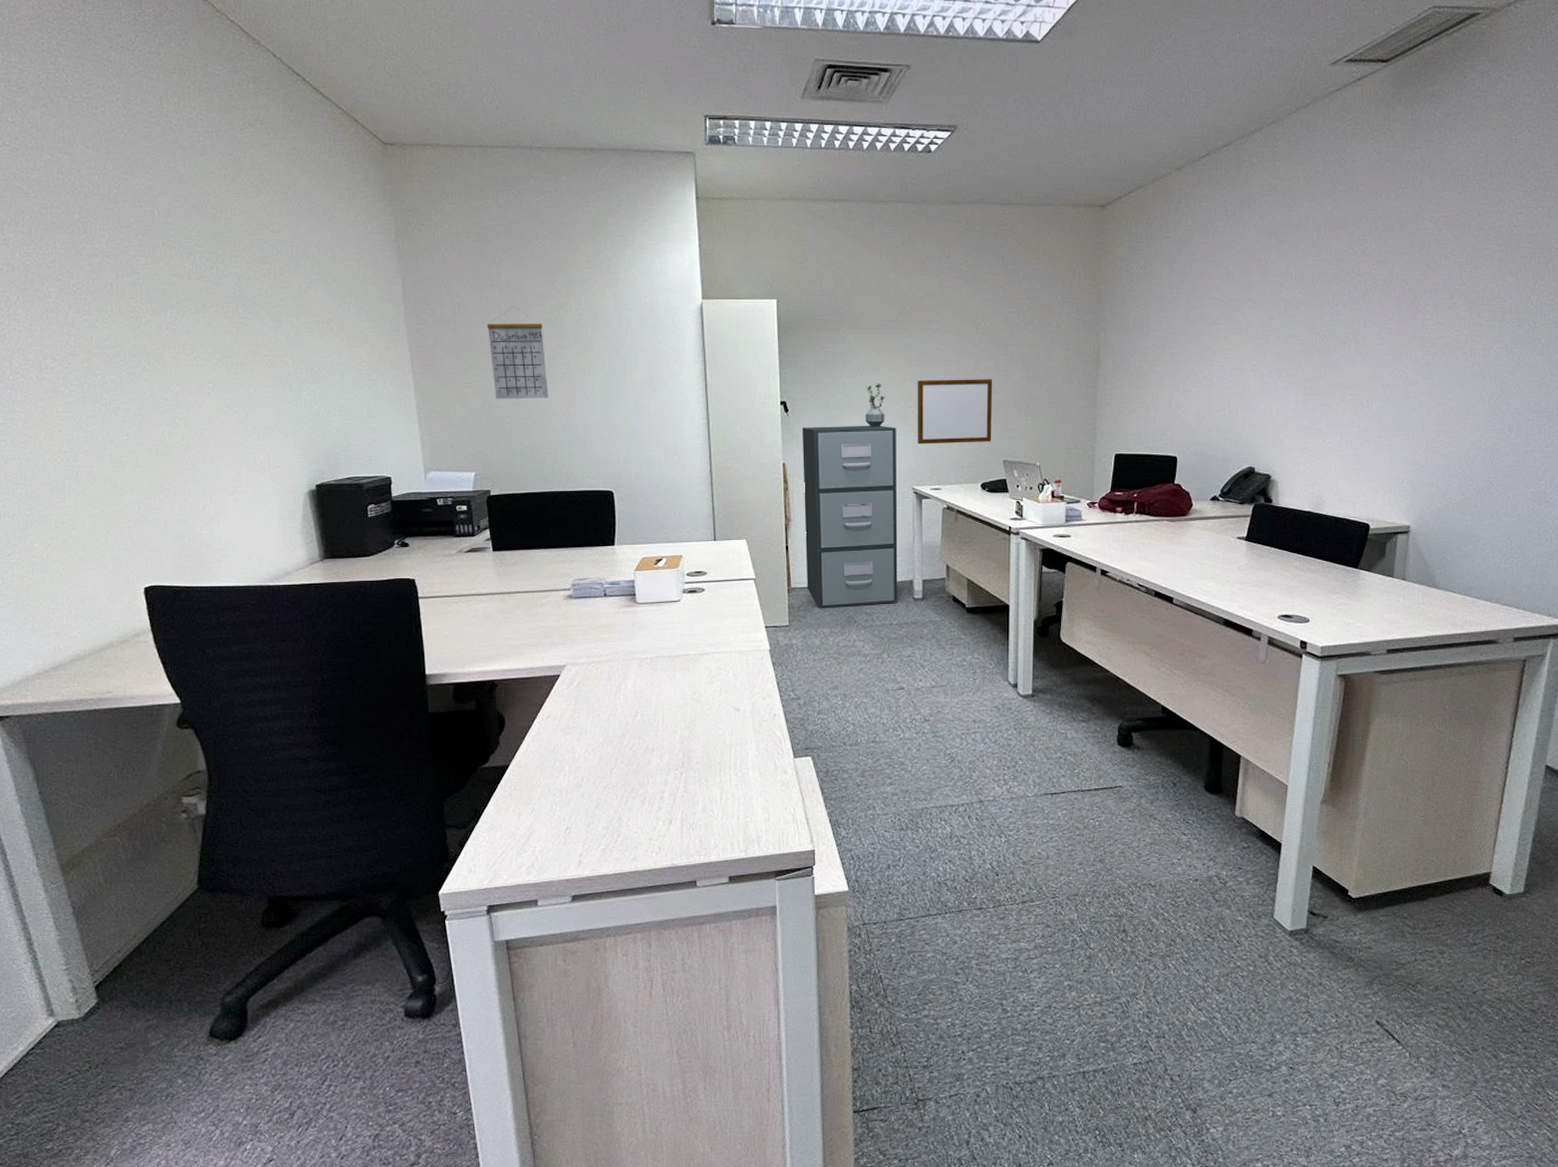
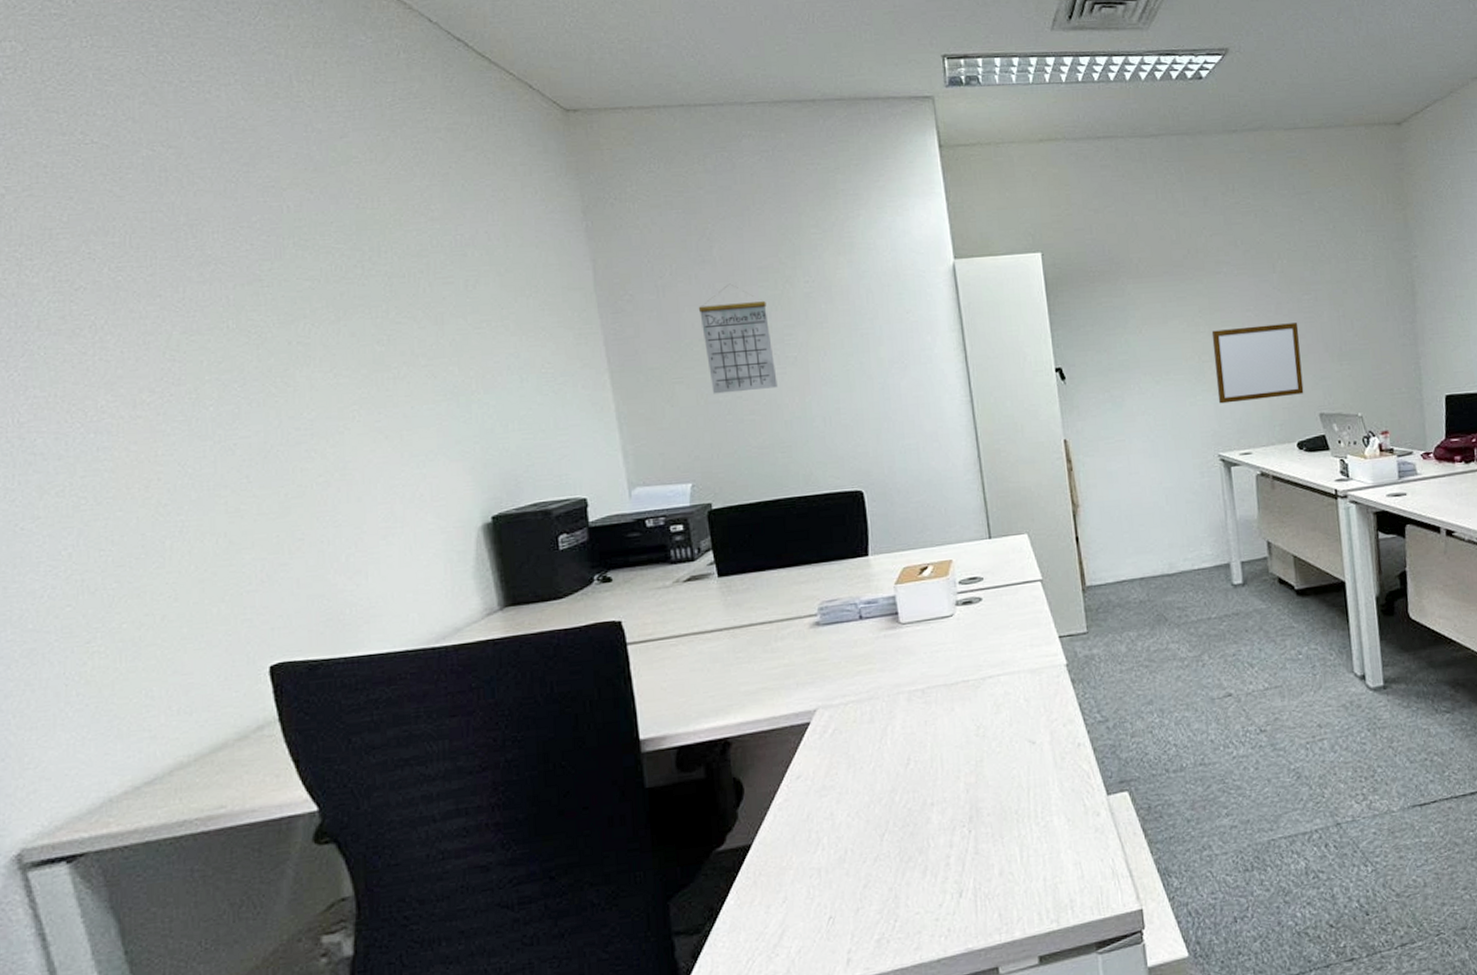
filing cabinet: present [803,425,898,609] -> none [1084,386,1214,609]
potted plant: present [865,382,885,427] -> none [1153,337,1179,389]

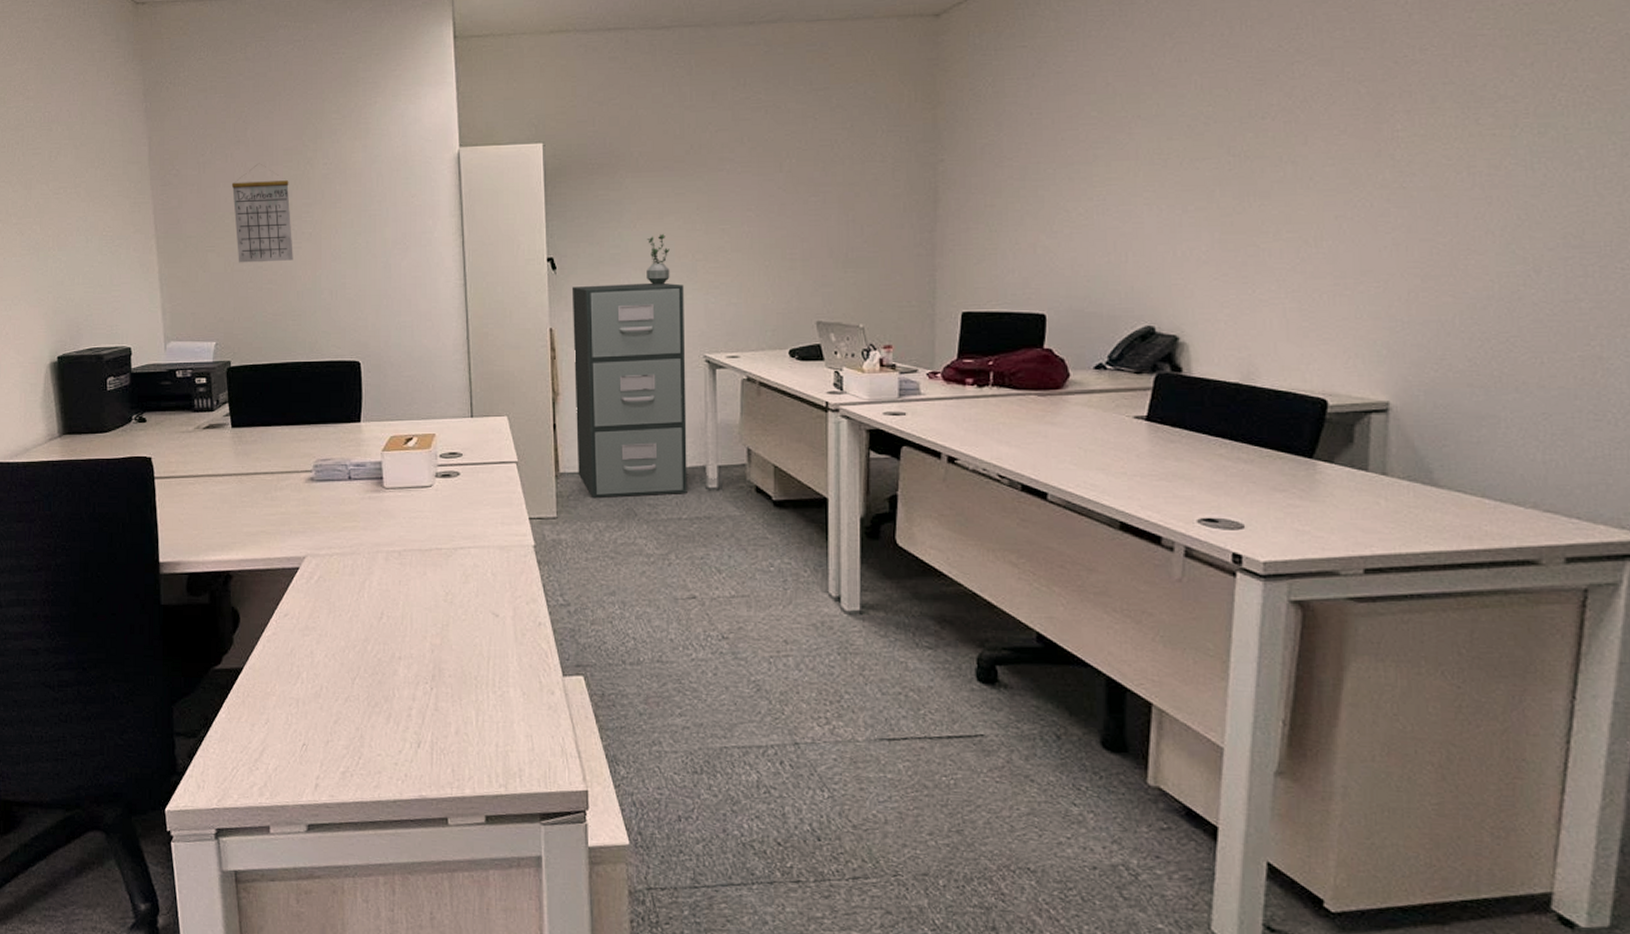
filing cabinet: none [1084,386,1214,609] -> present [573,282,687,499]
potted plant: none [1153,337,1179,389] -> present [646,233,670,285]
writing board: present [1211,322,1304,404] -> none [708,225,802,304]

